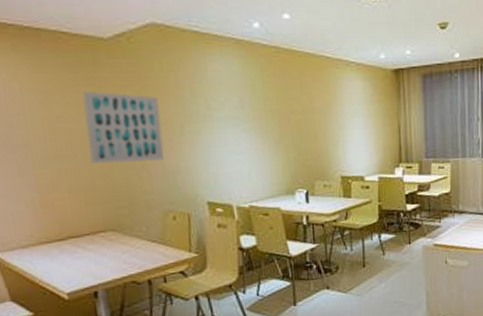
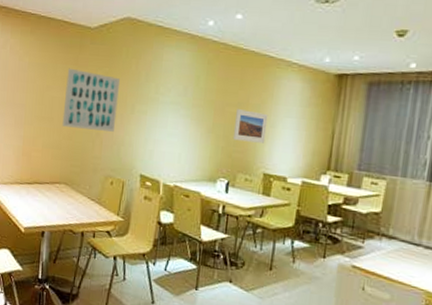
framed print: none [301,115,337,148] -> present [232,109,268,143]

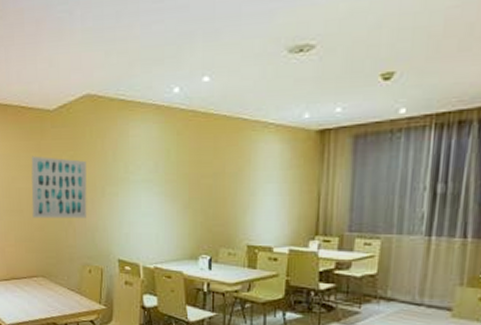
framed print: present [232,109,268,143] -> none [211,180,247,214]

